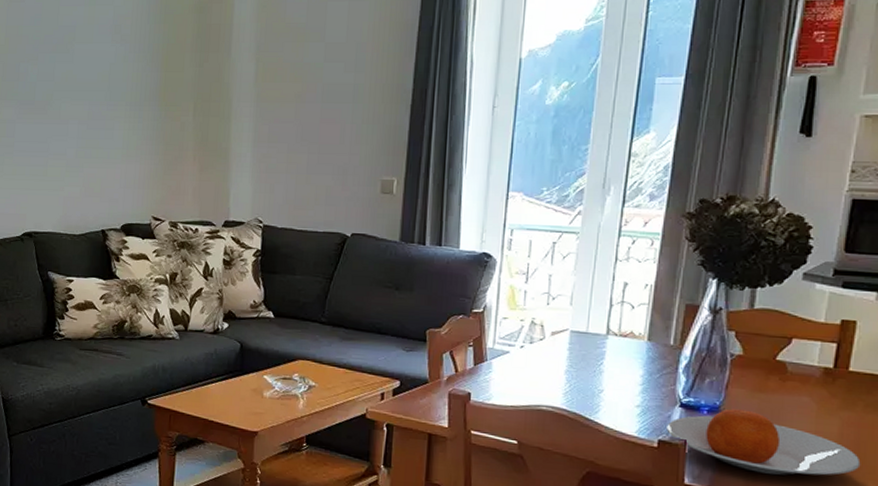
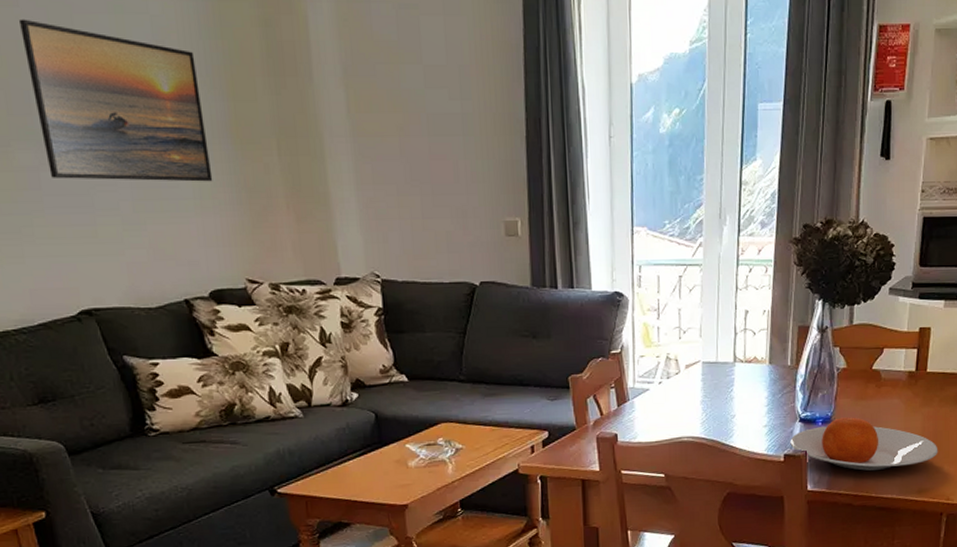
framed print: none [22,11,142,136] -> present [19,19,213,182]

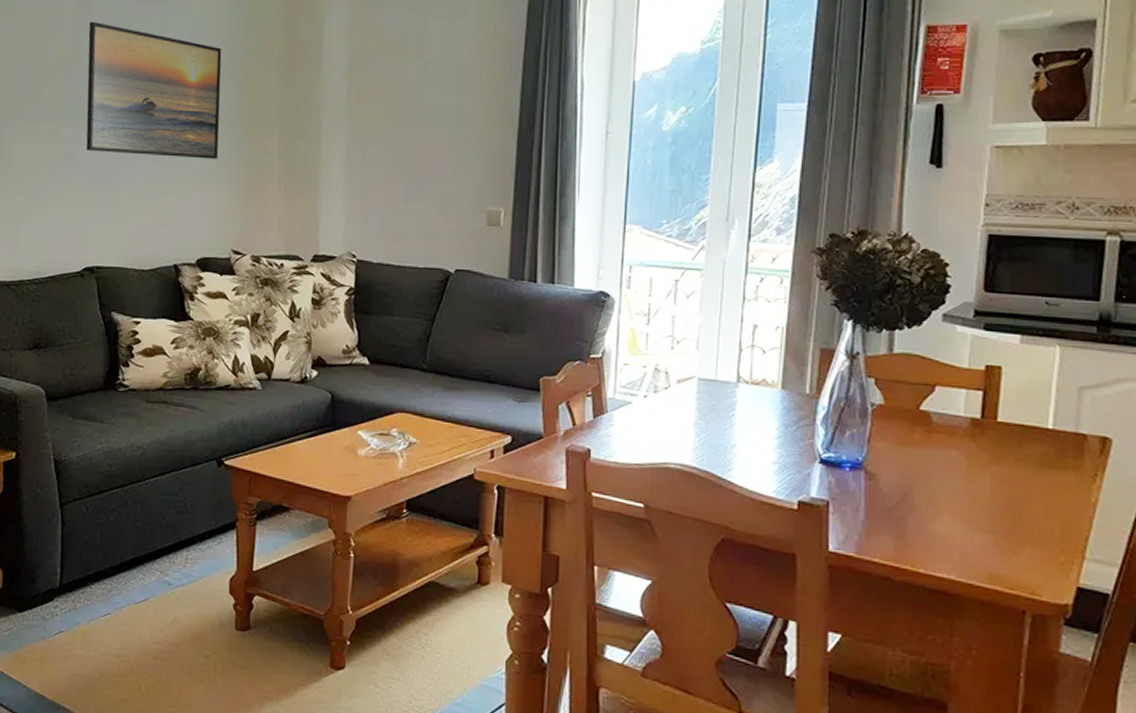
plate: present [790,417,938,471] -> none [806,465,1017,540]

